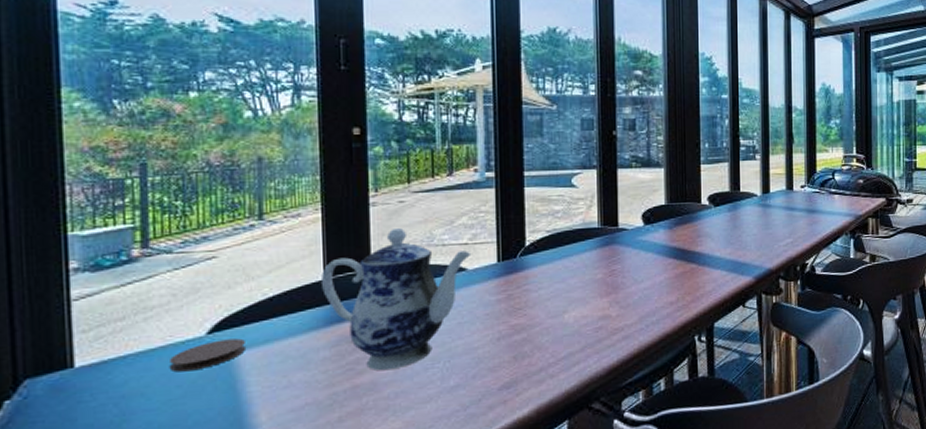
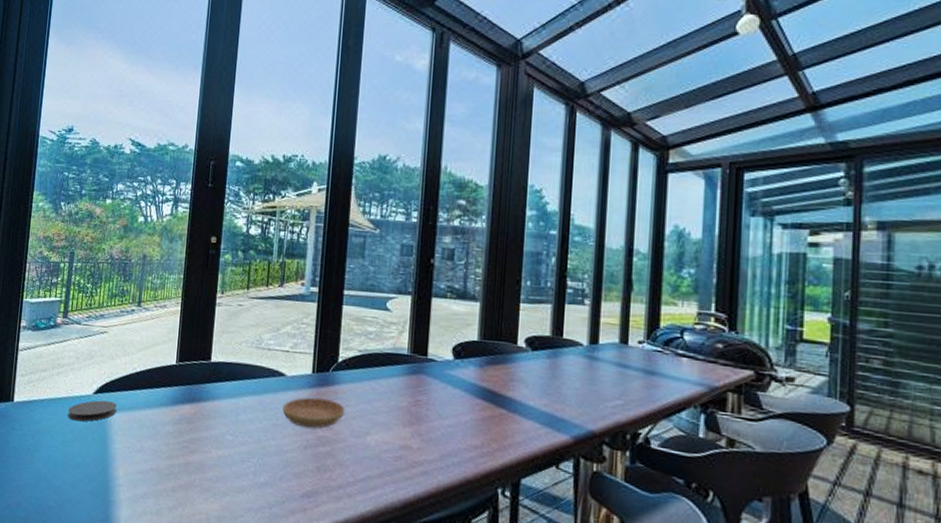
teapot: present [320,228,472,371] -> none [173,328,291,455]
saucer: none [467,285,538,320] -> present [282,397,345,428]

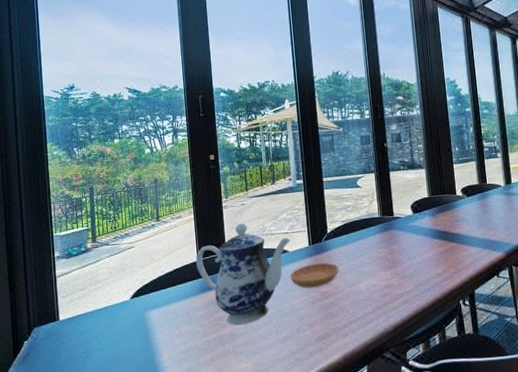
coaster: present [67,400,117,422] -> none [110,302,153,325]
teapot: none [173,328,291,455] -> present [195,223,291,326]

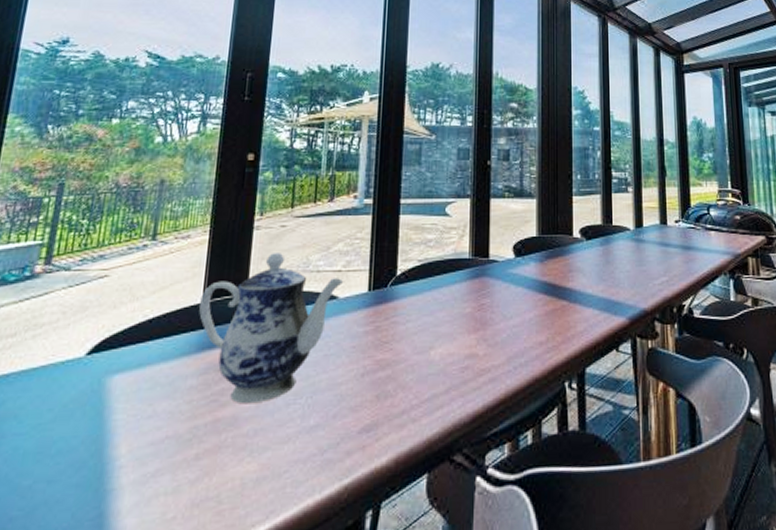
saucer: present [290,262,339,288] -> none [334,317,406,353]

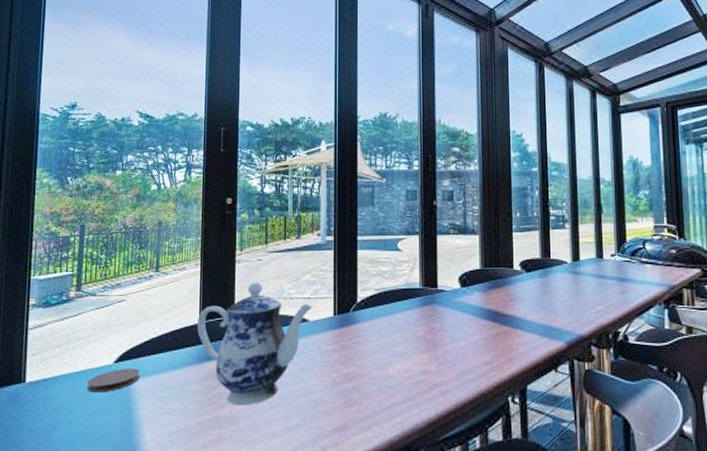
coaster: none [45,361,120,394] -> present [86,368,140,393]

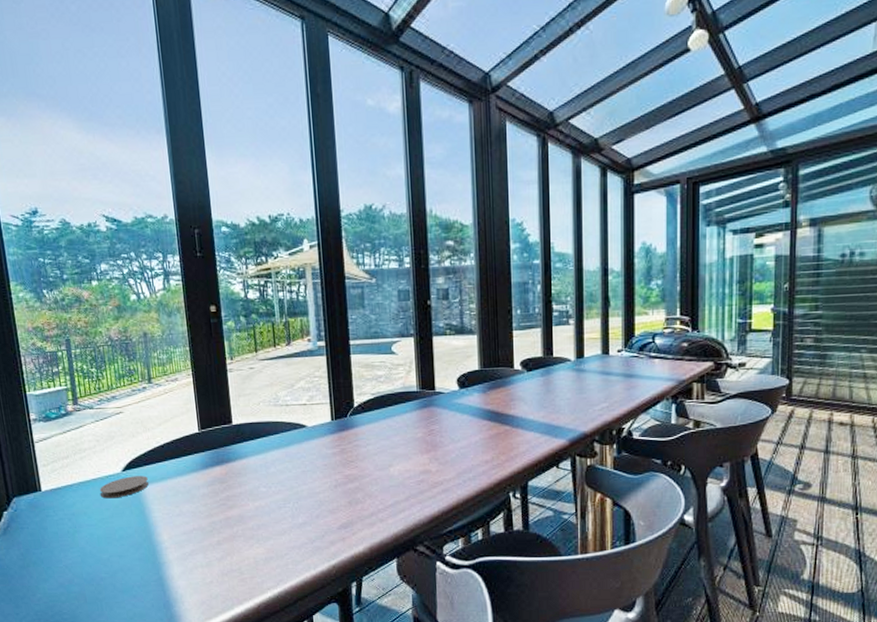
teapot: present [196,283,313,406] -> none [196,391,310,507]

